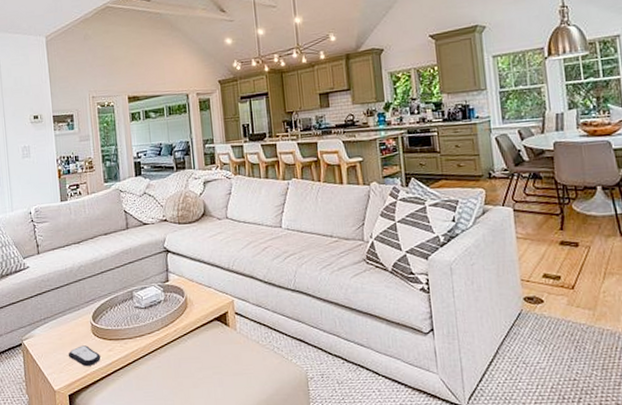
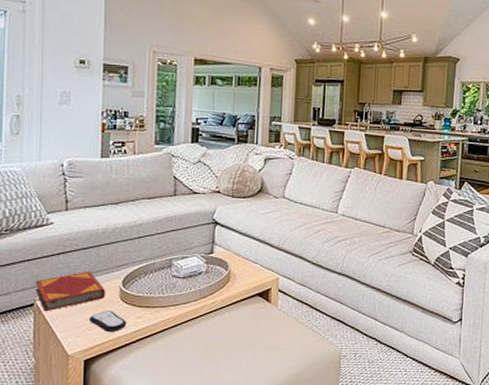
hardback book: none [20,308,80,351] -> present [35,270,106,312]

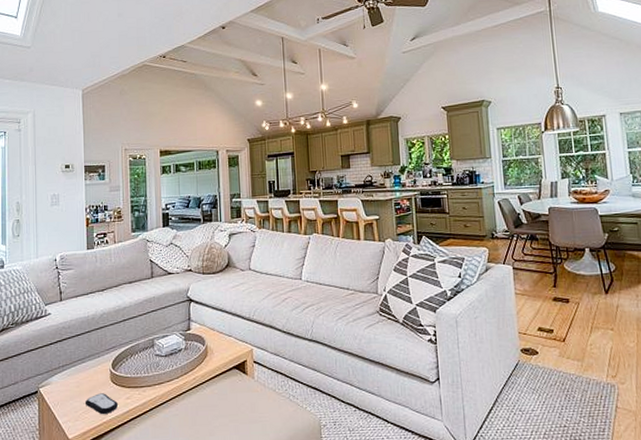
hardback book: present [35,270,106,312] -> none [38,356,99,398]

